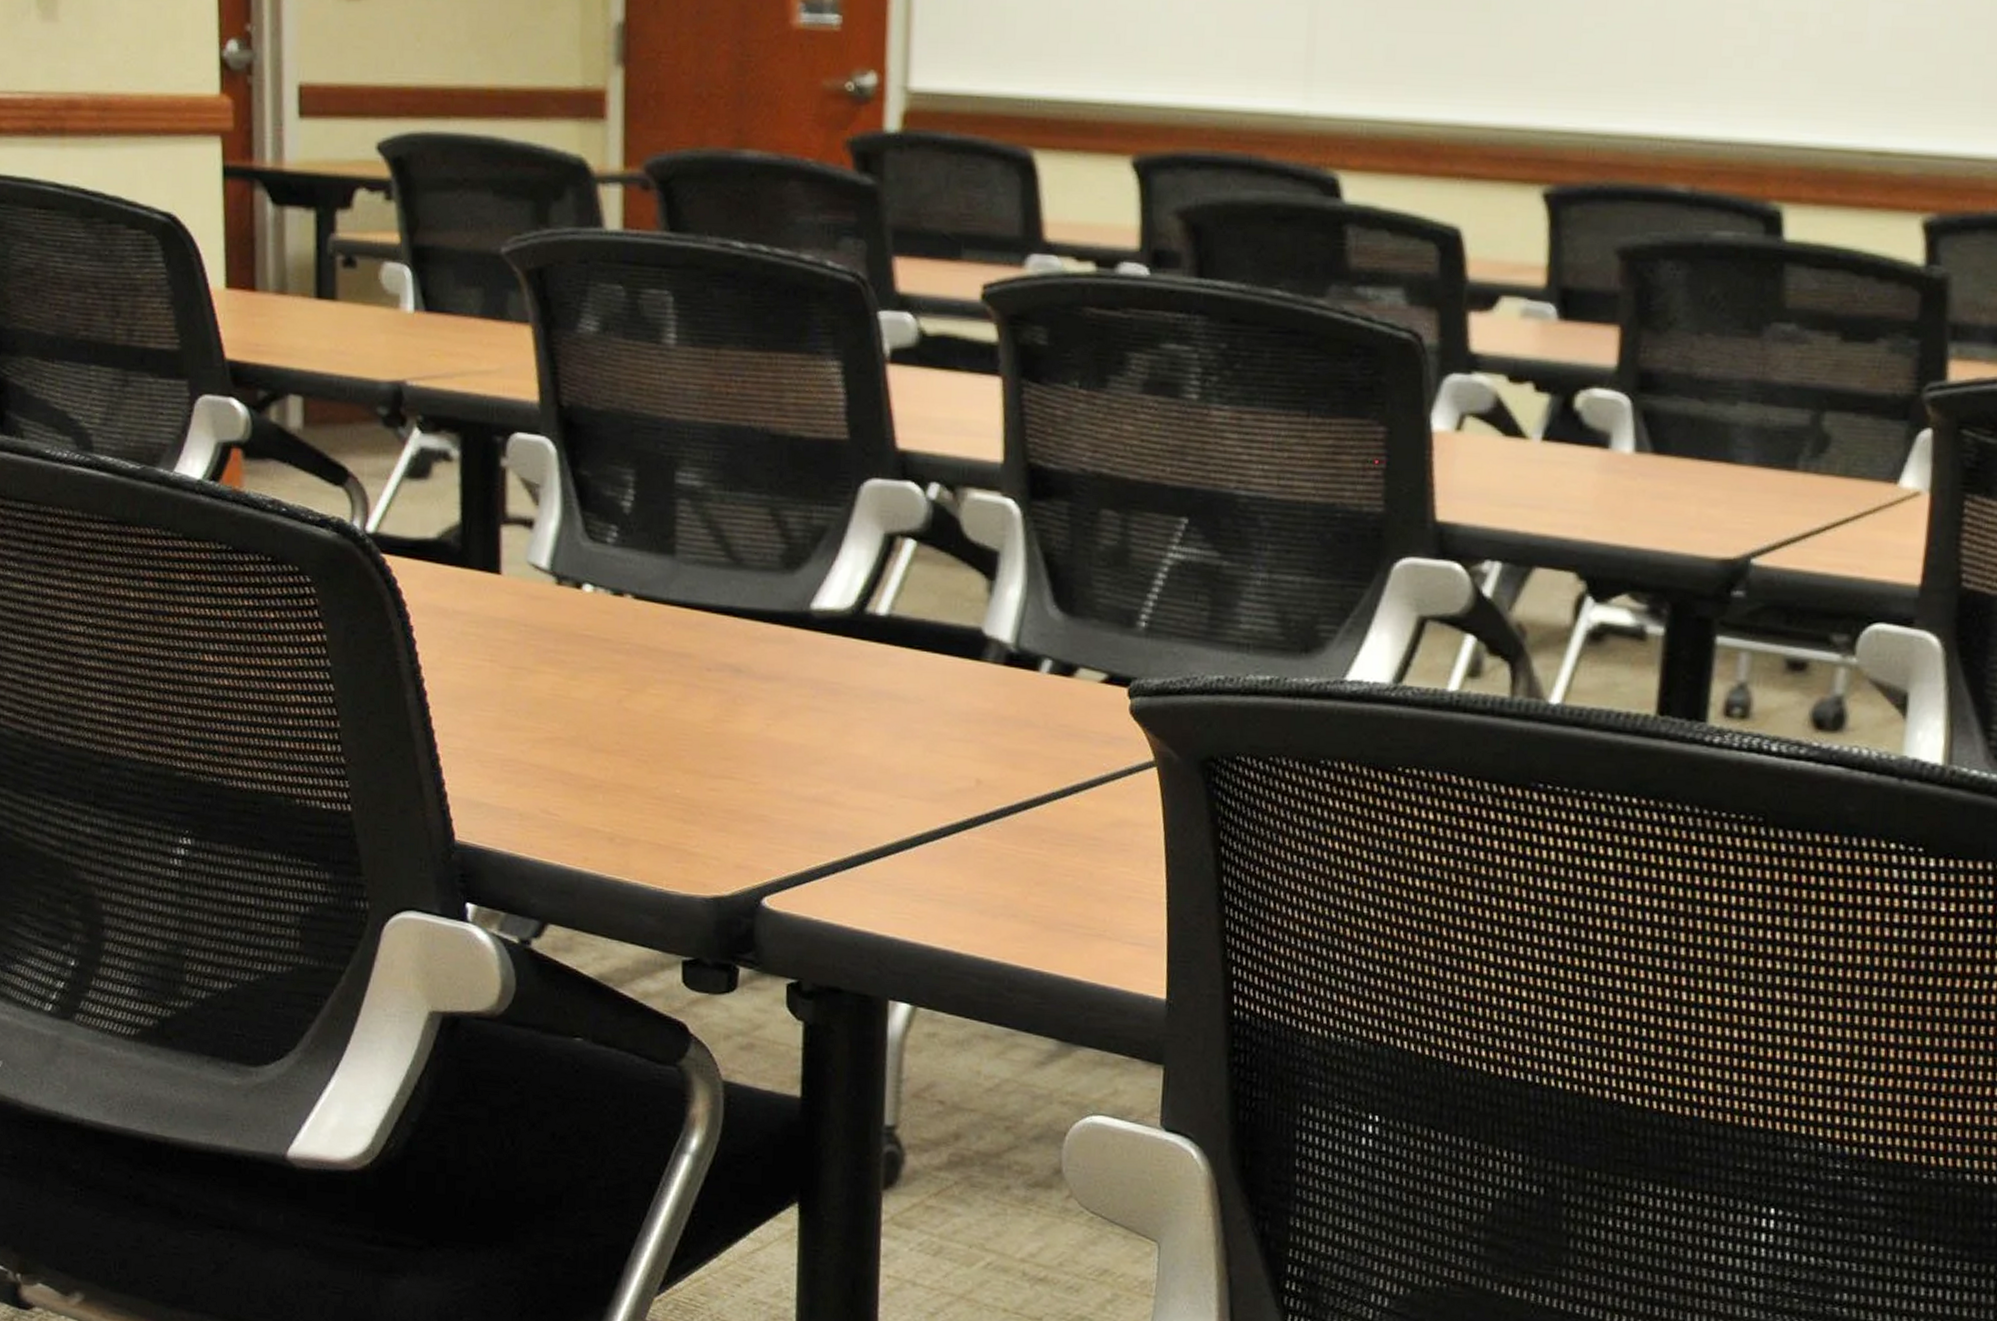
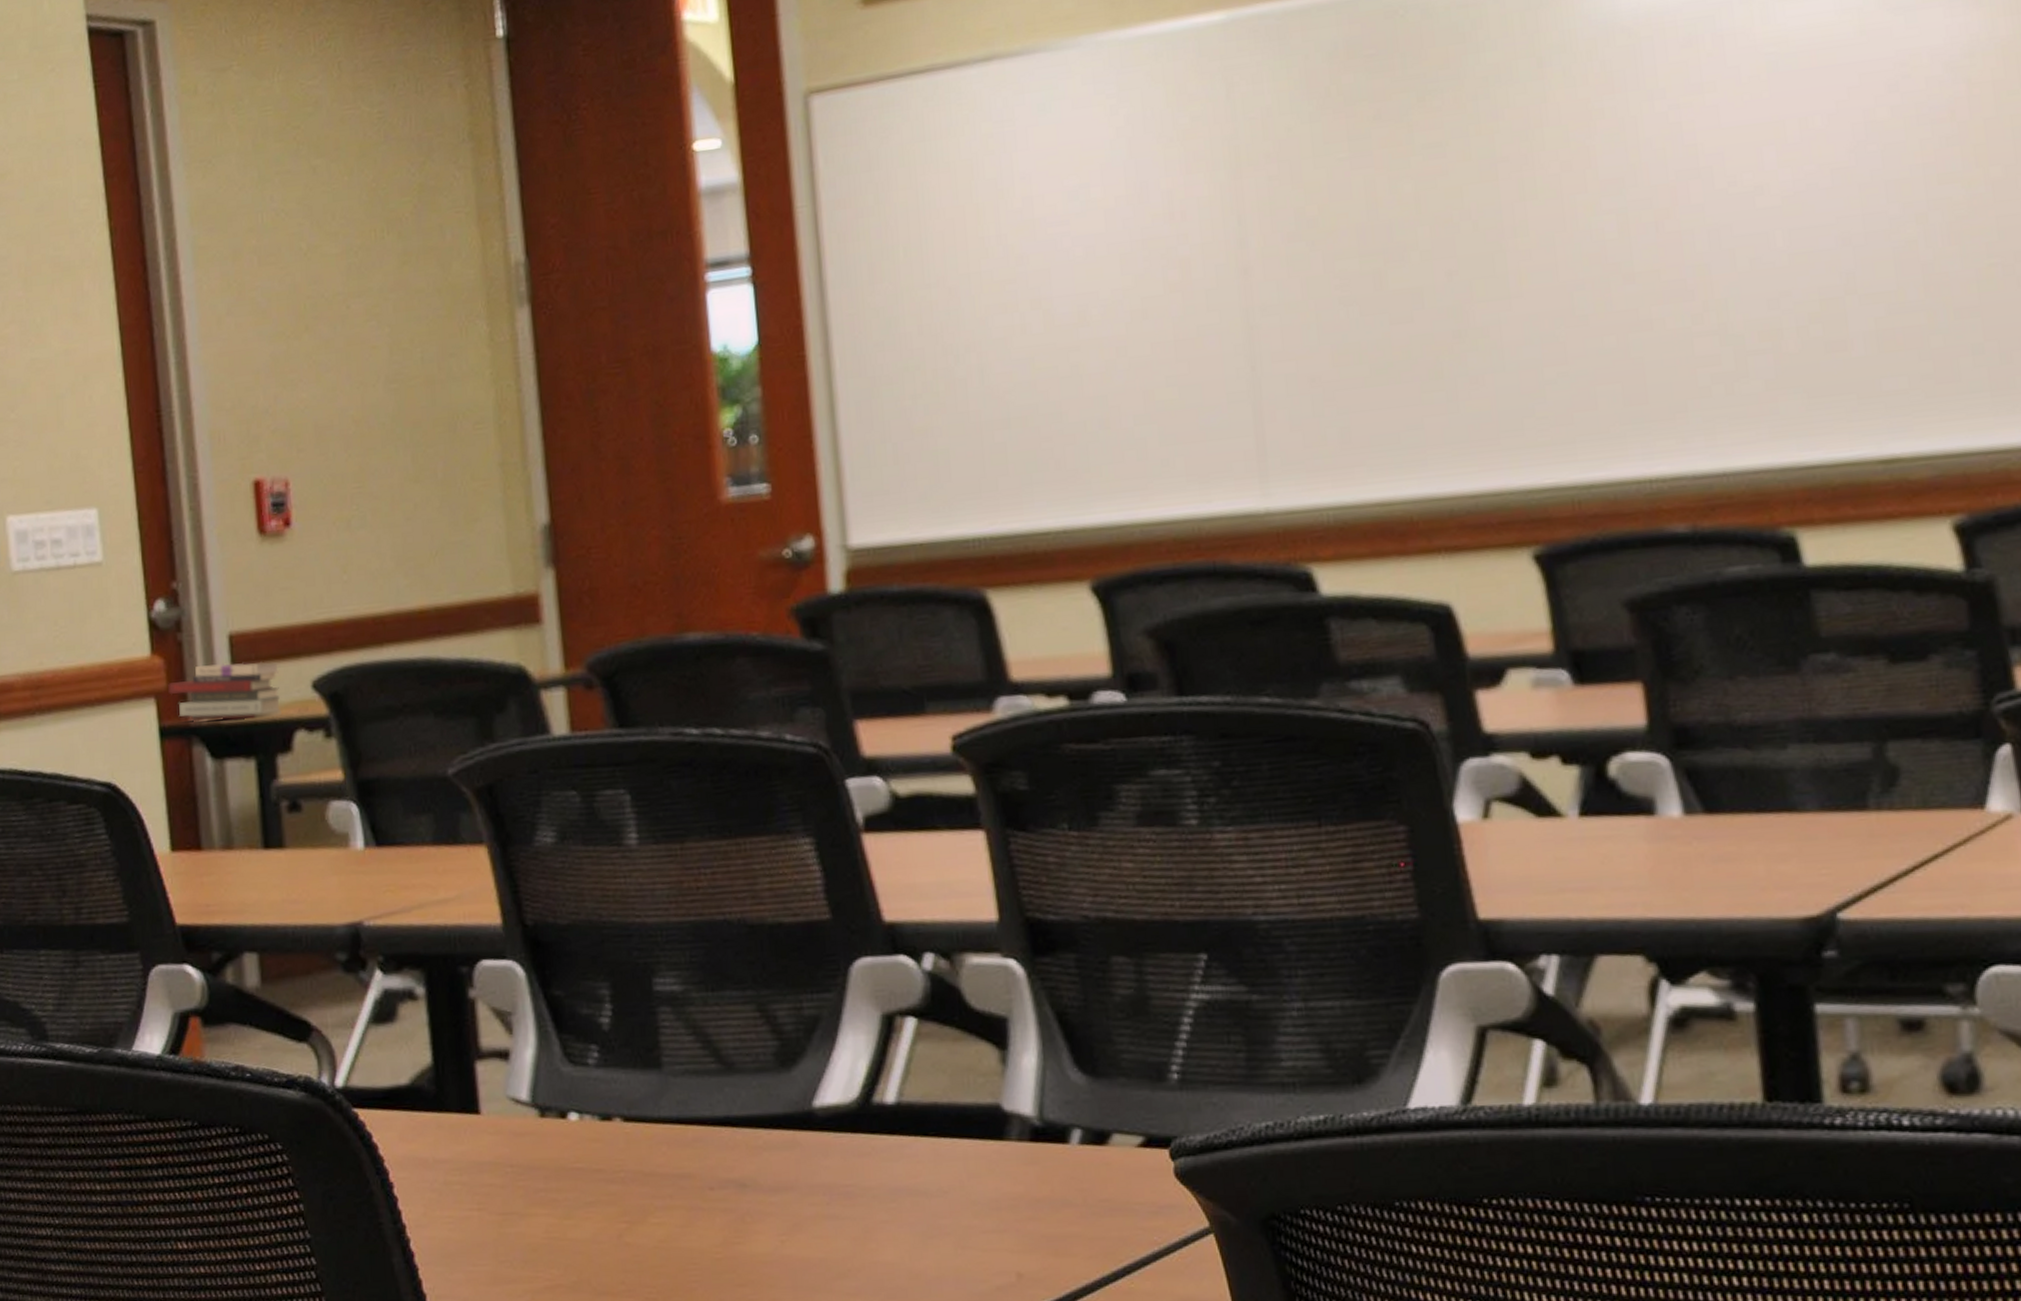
books: none [235,112,345,174] -> present [168,661,282,722]

